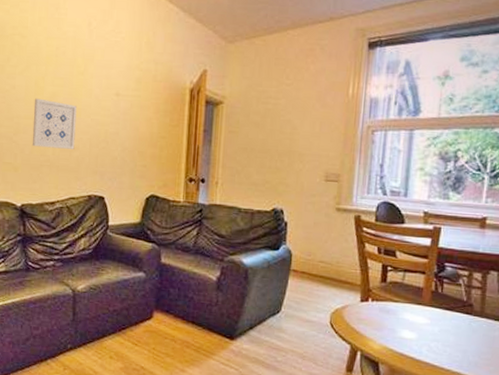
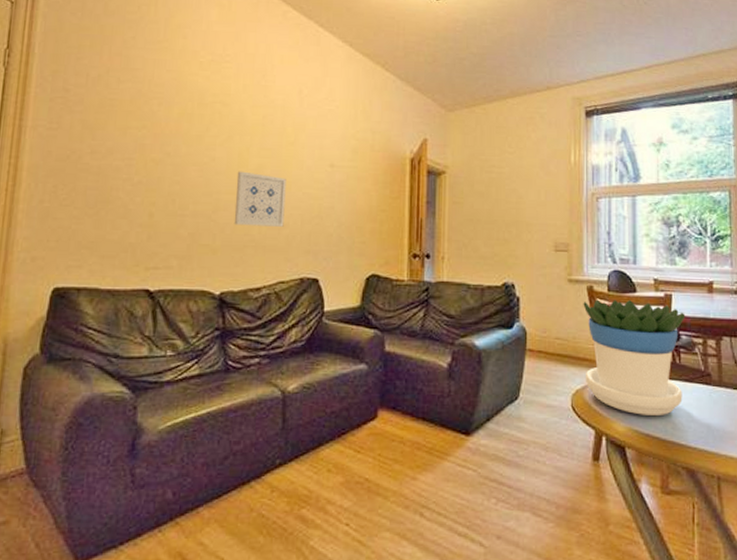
flowerpot: none [345,228,453,338] -> present [583,299,686,415]

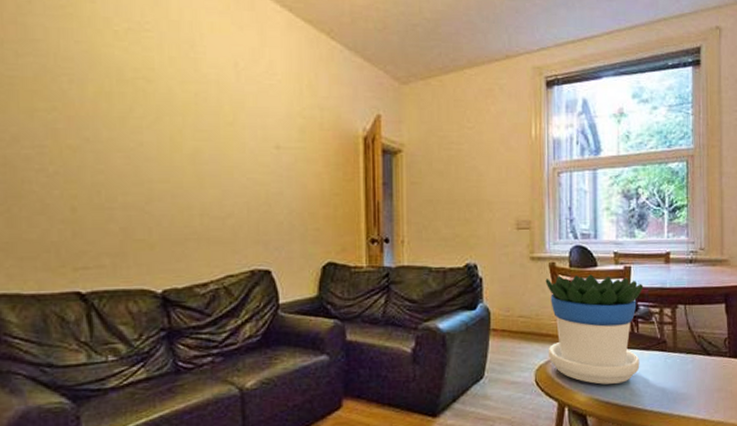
wall art: present [234,171,286,227] -> none [170,156,228,217]

